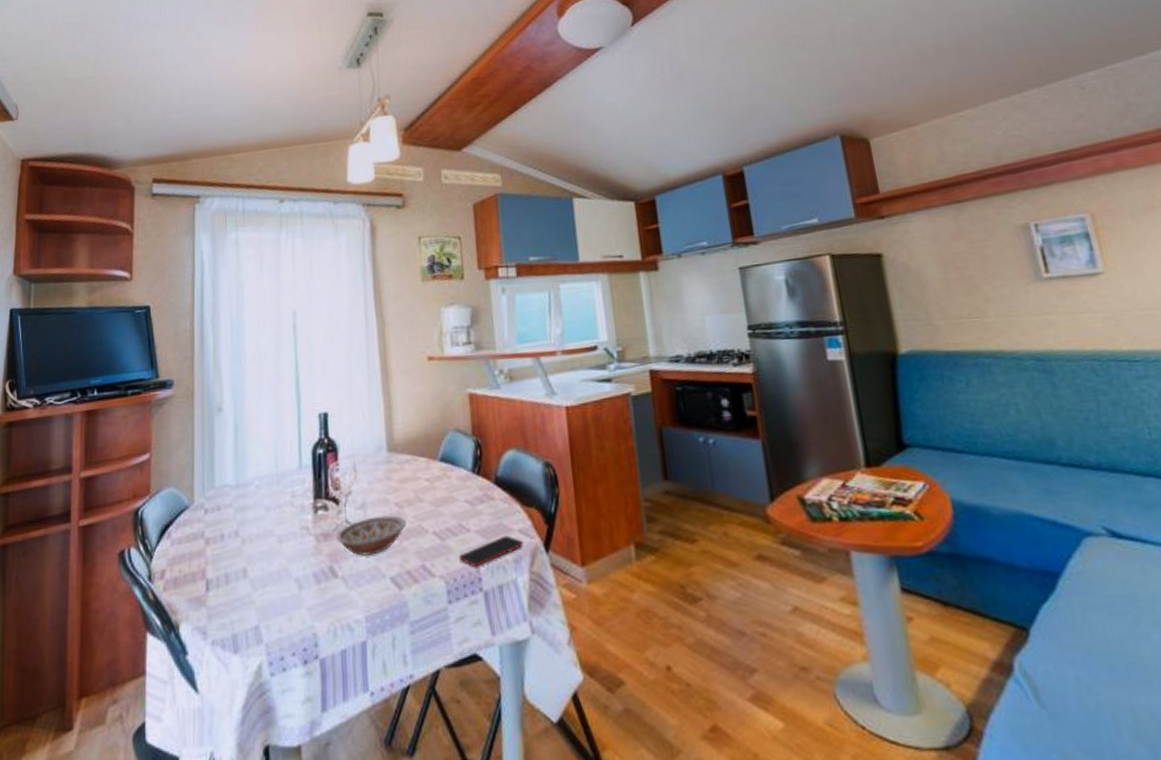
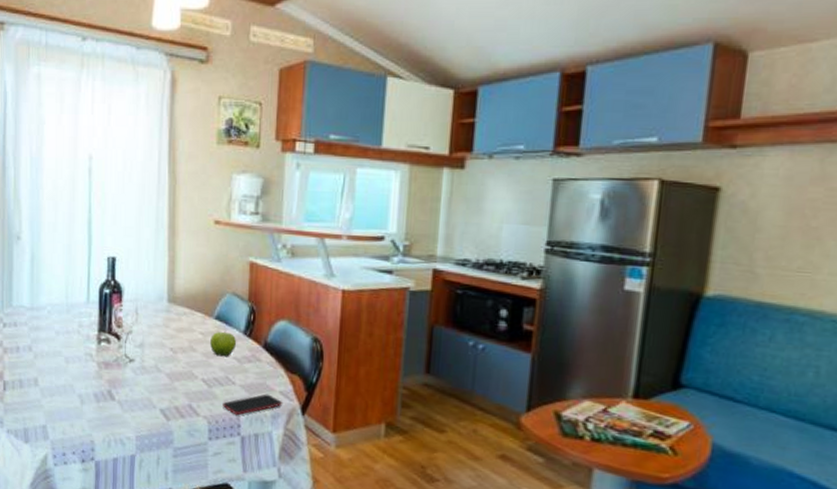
bowl: present [336,515,406,556] -> none [116,356,179,388]
fruit: none [437,471,466,503] -> present [210,330,237,357]

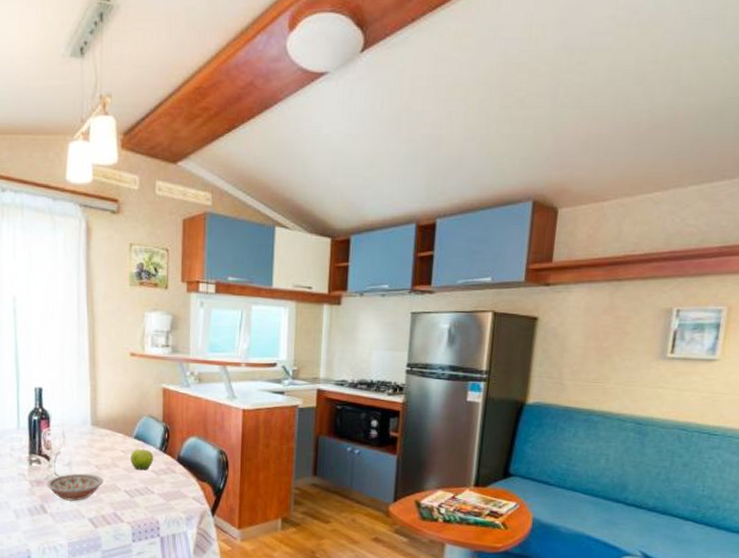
bowl: none [116,356,179,388] -> present [47,473,103,501]
smartphone: present [221,393,283,416] -> none [143,500,196,520]

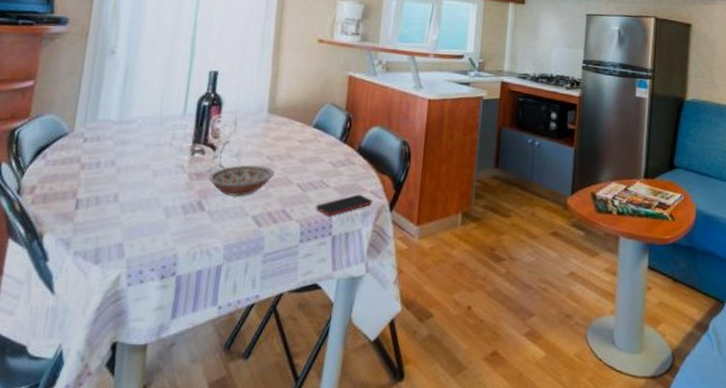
fruit: present [131,448,154,471] -> none [307,137,333,162]
smartphone: none [143,500,196,520] -> present [315,194,373,217]

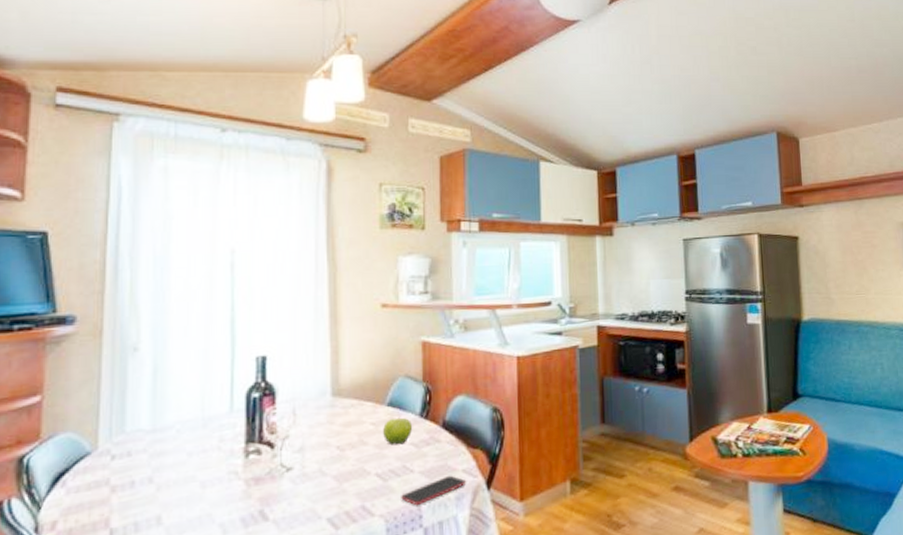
bowl: present [208,165,275,196] -> none [269,458,347,499]
fruit: none [307,137,333,162] -> present [383,416,413,446]

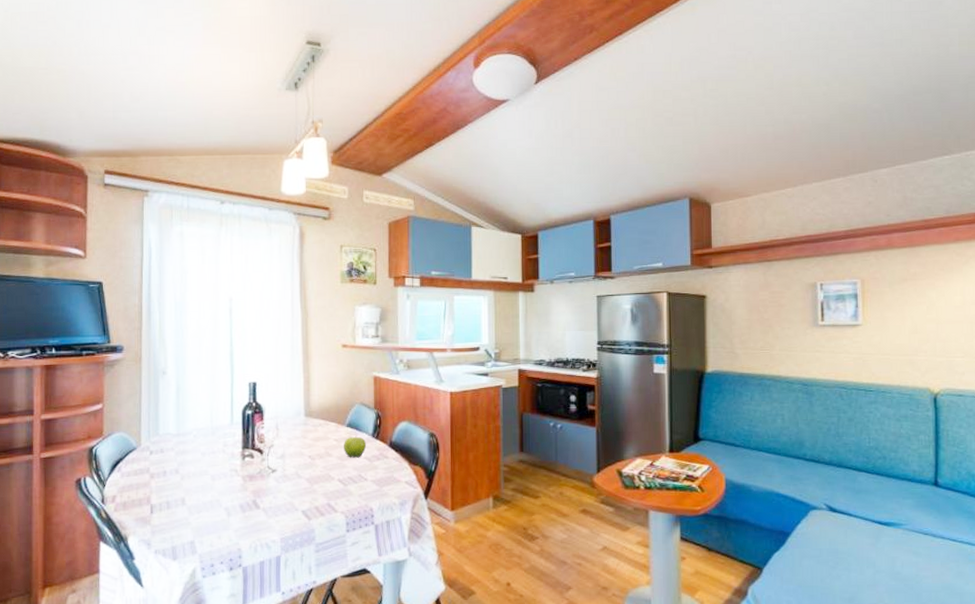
smartphone: present [399,475,467,506] -> none [356,485,409,507]

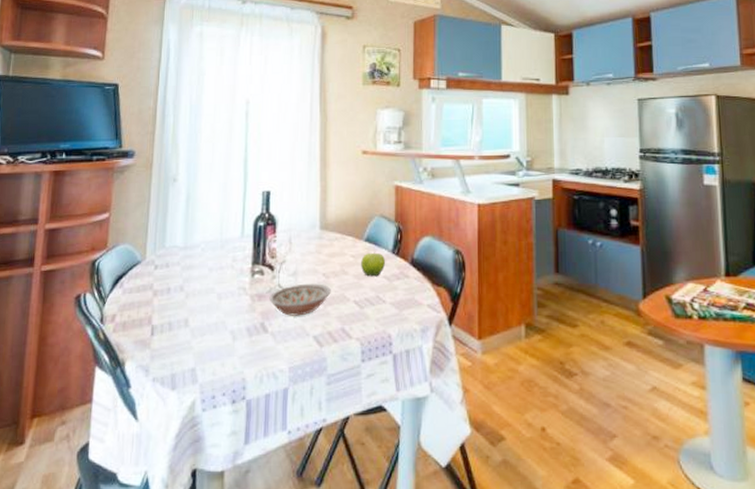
bowl: none [260,465,317,494] -> present [269,283,331,316]

